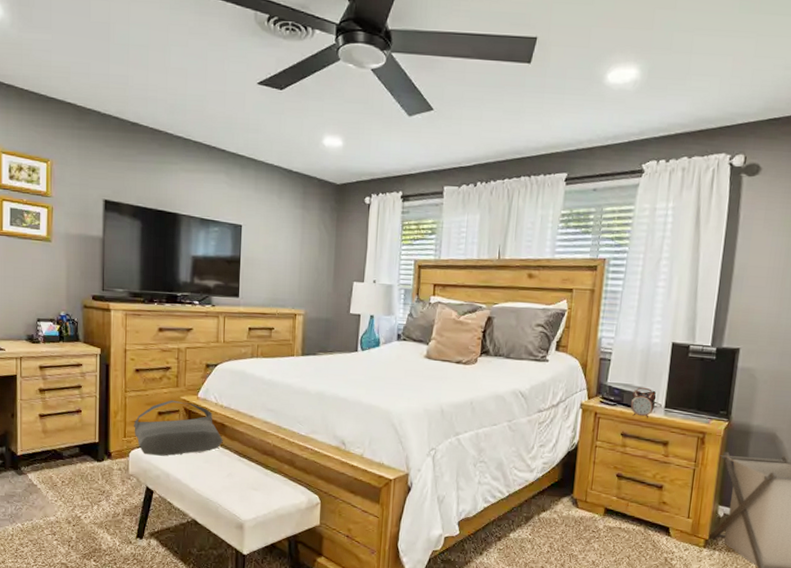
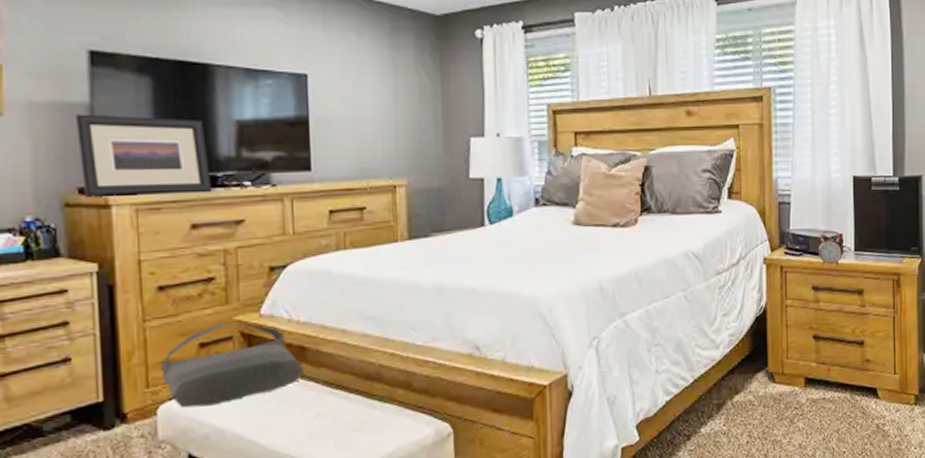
picture frame: none [93,244,174,307] -> present [74,114,213,197]

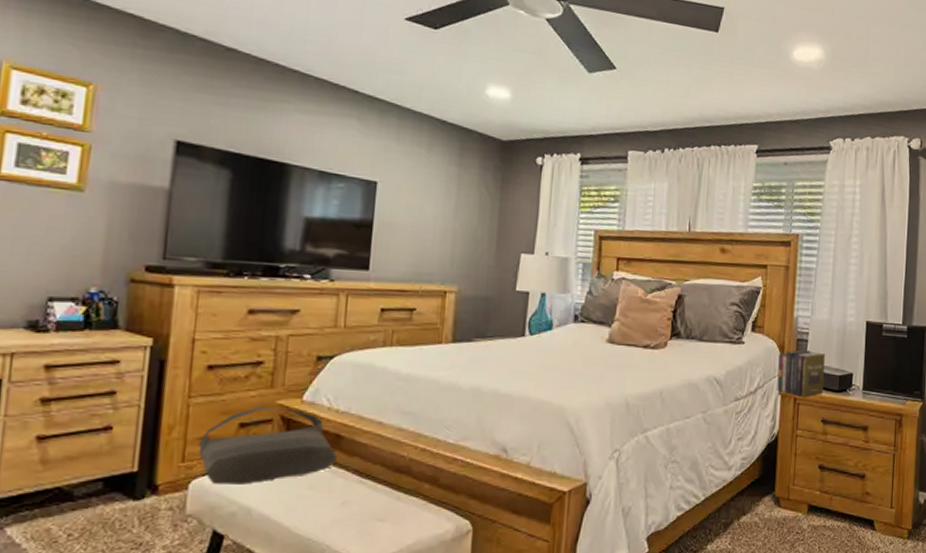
picture frame: present [74,114,213,197] -> none [150,197,274,282]
books: none [760,212,811,265] -> present [777,349,825,398]
alarm clock: present [817,230,844,267] -> none [829,368,854,403]

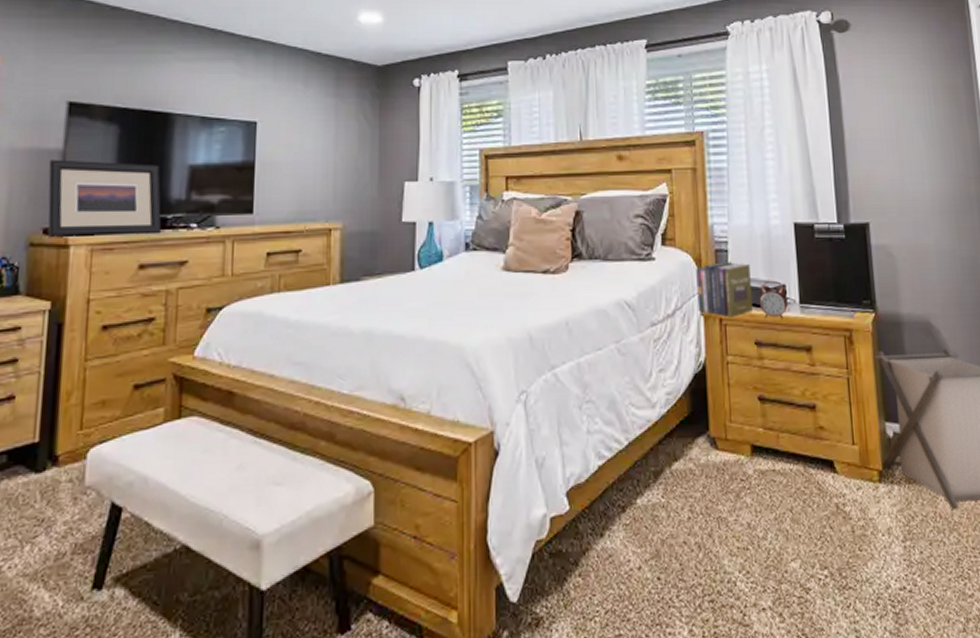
picture frame: none [150,197,274,282] -> present [48,159,162,237]
tote bag: present [197,405,337,485] -> none [94,364,231,452]
alarm clock: none [829,368,854,403] -> present [759,280,788,320]

